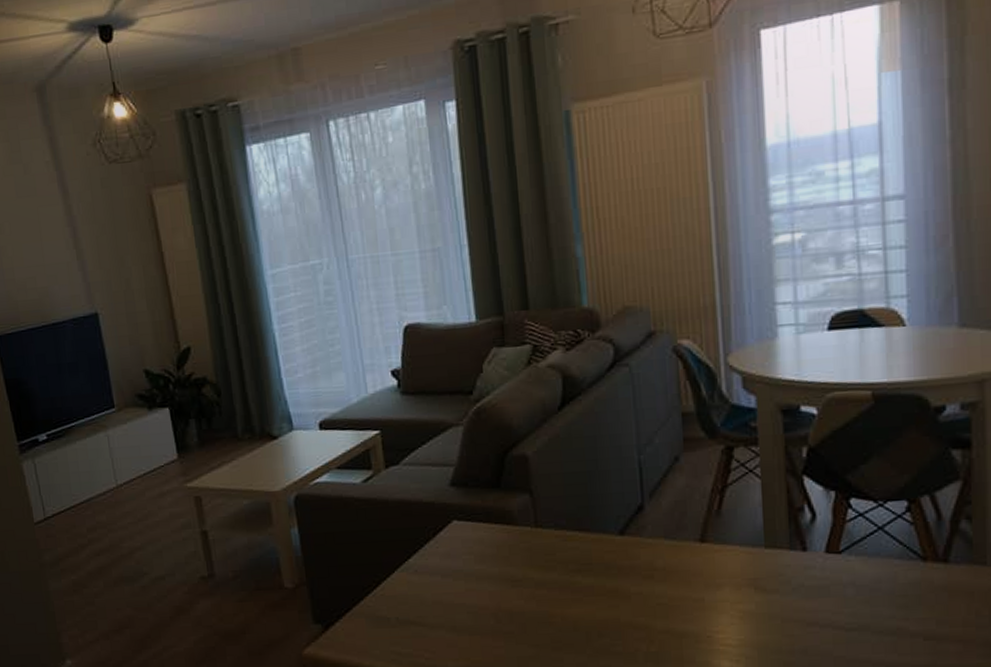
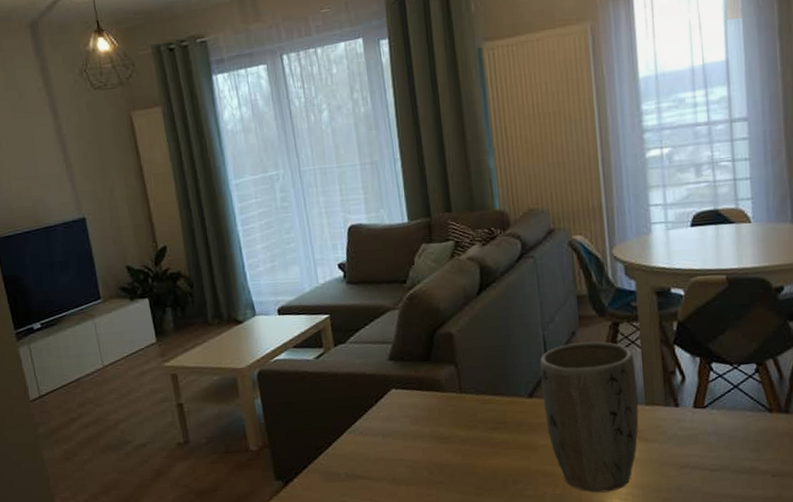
plant pot: none [634,469,757,652] -> present [540,341,639,493]

